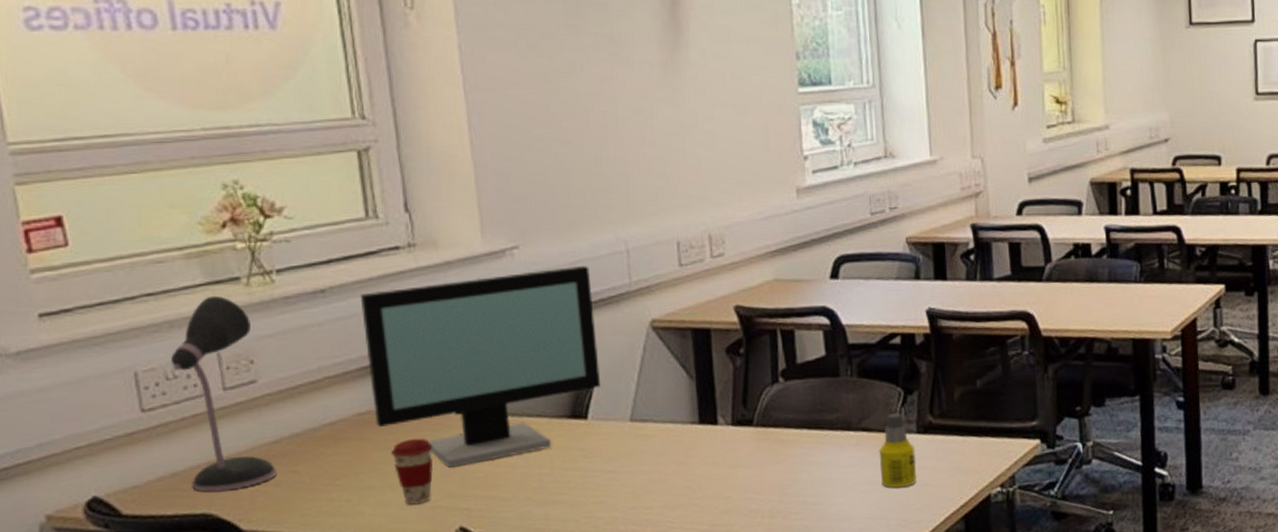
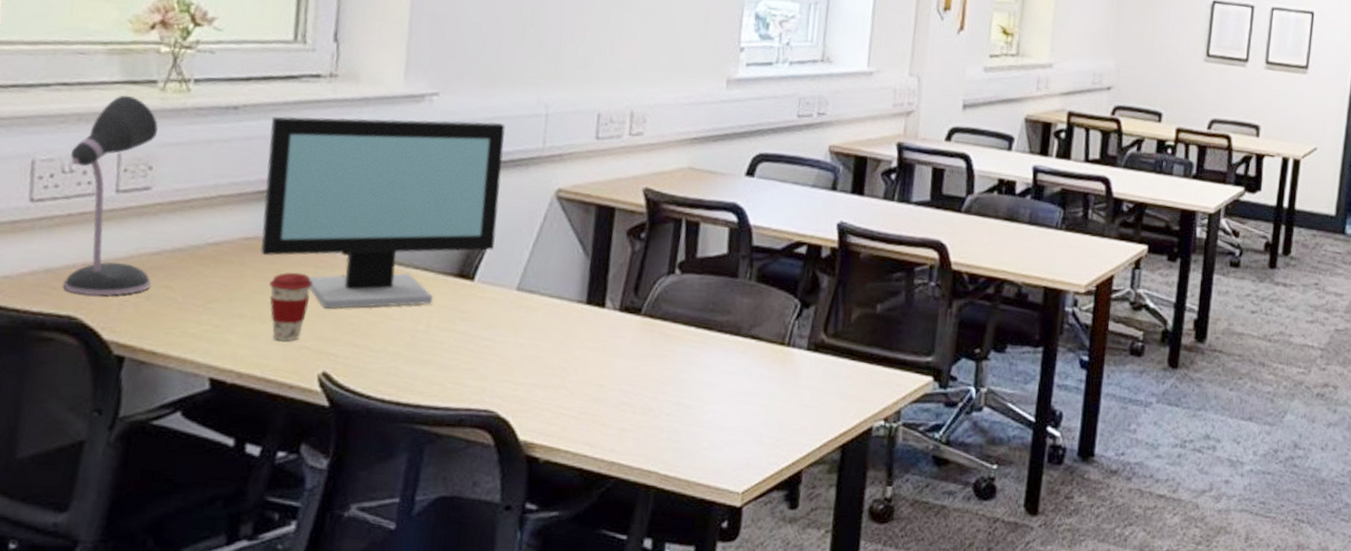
bottle: present [879,413,917,488] -> none [762,325,802,405]

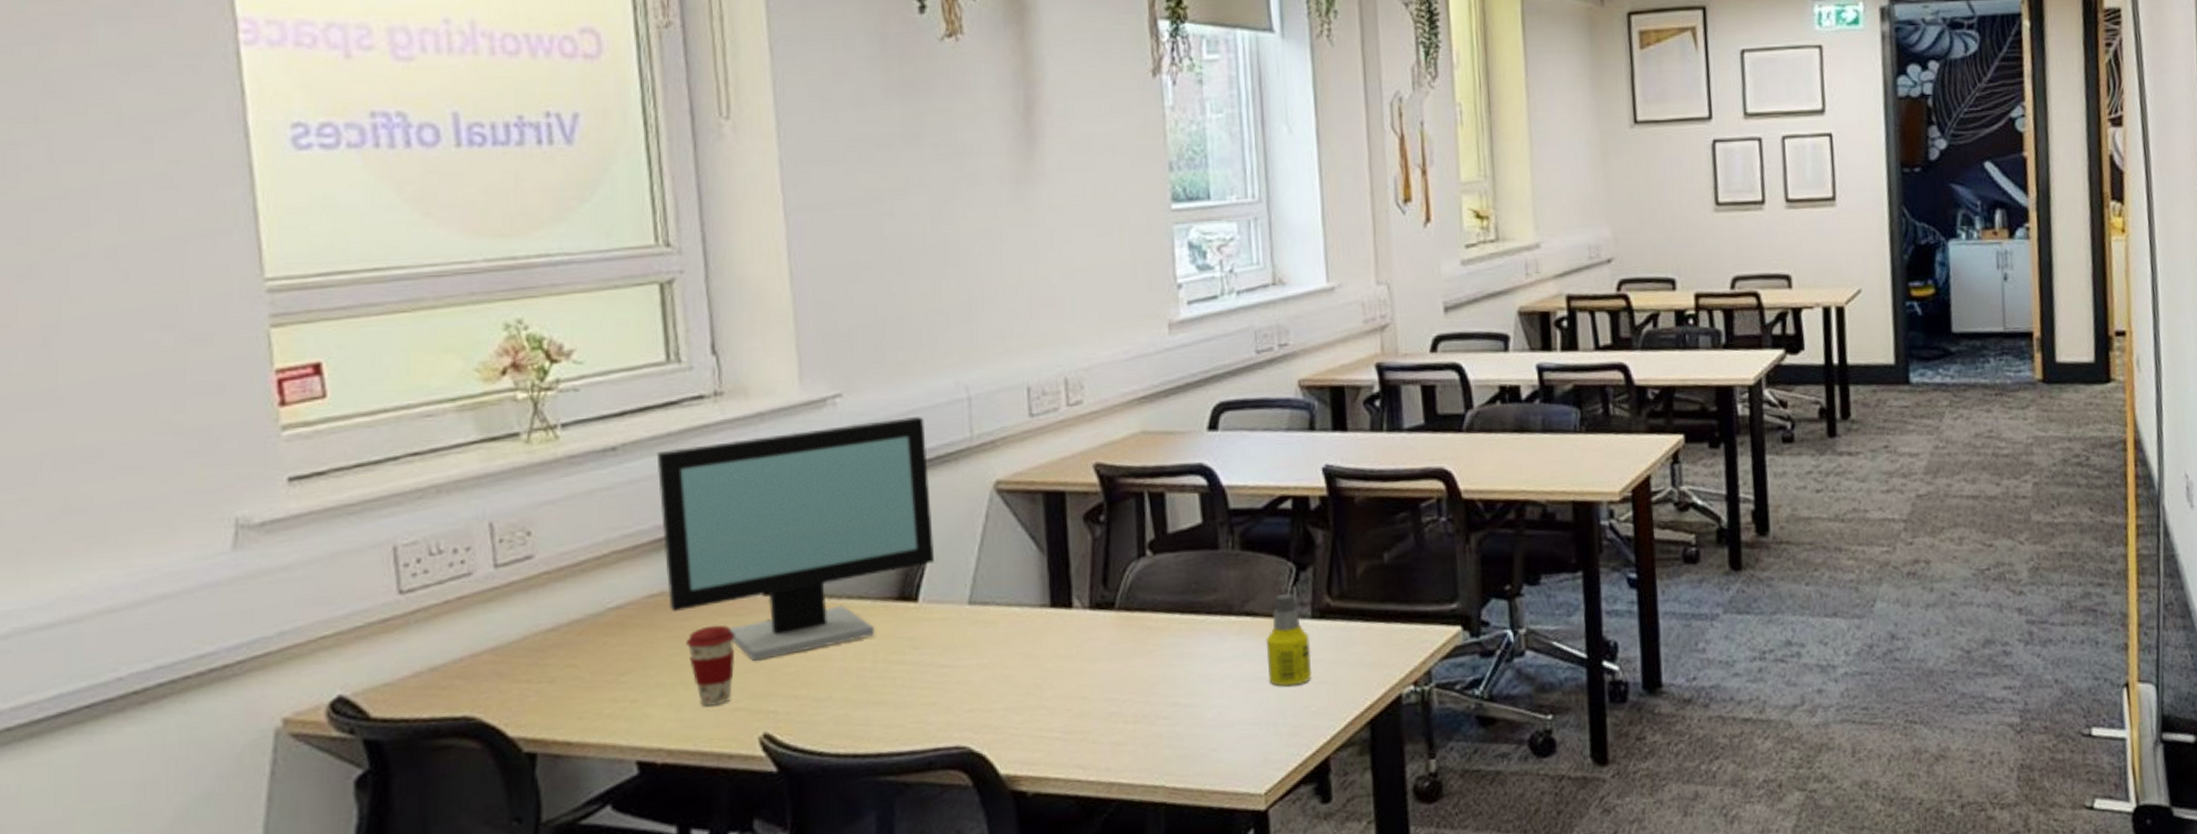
desk lamp: present [63,95,159,296] -> none [436,454,553,691]
bottle: none [762,325,802,405] -> present [1265,594,1312,687]

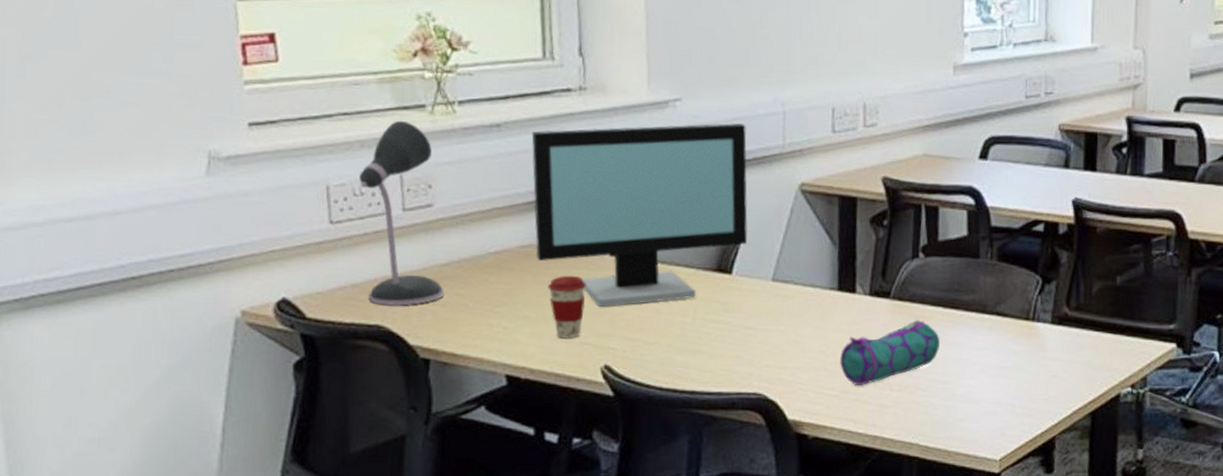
desk lamp: none [436,454,553,691] -> present [359,120,445,306]
pencil case: none [1059,631,1180,723] -> present [840,319,940,386]
bottle: present [1265,594,1312,687] -> none [1011,301,1048,377]

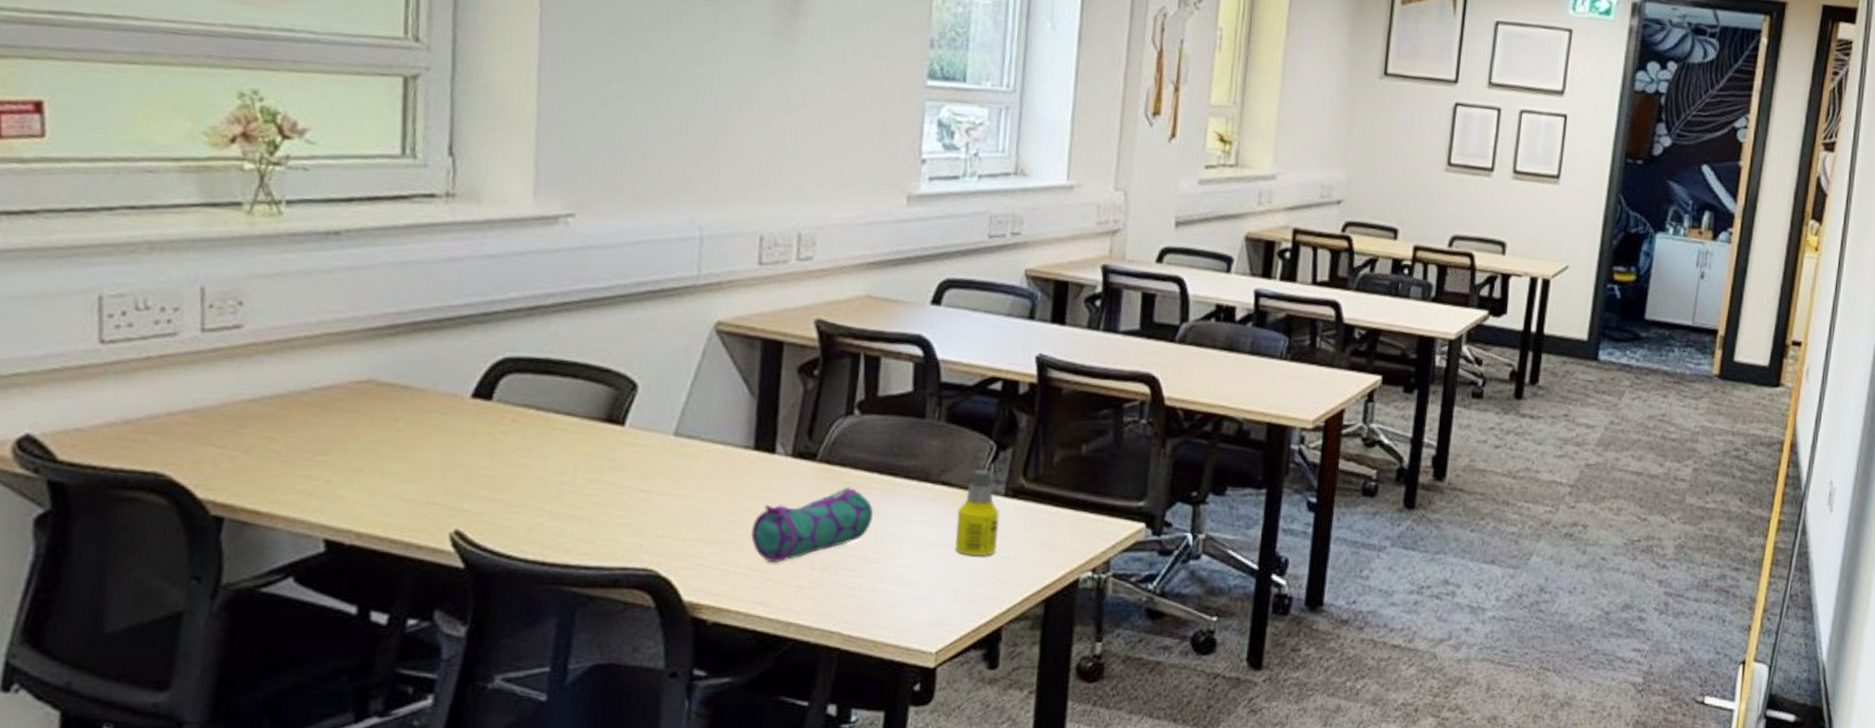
desk lamp: present [359,120,445,306] -> none [145,219,250,450]
computer monitor: present [531,123,748,307] -> none [374,242,654,460]
coffee cup: present [548,275,586,339] -> none [388,419,439,497]
bottle: none [1011,301,1048,377] -> present [955,469,1000,557]

